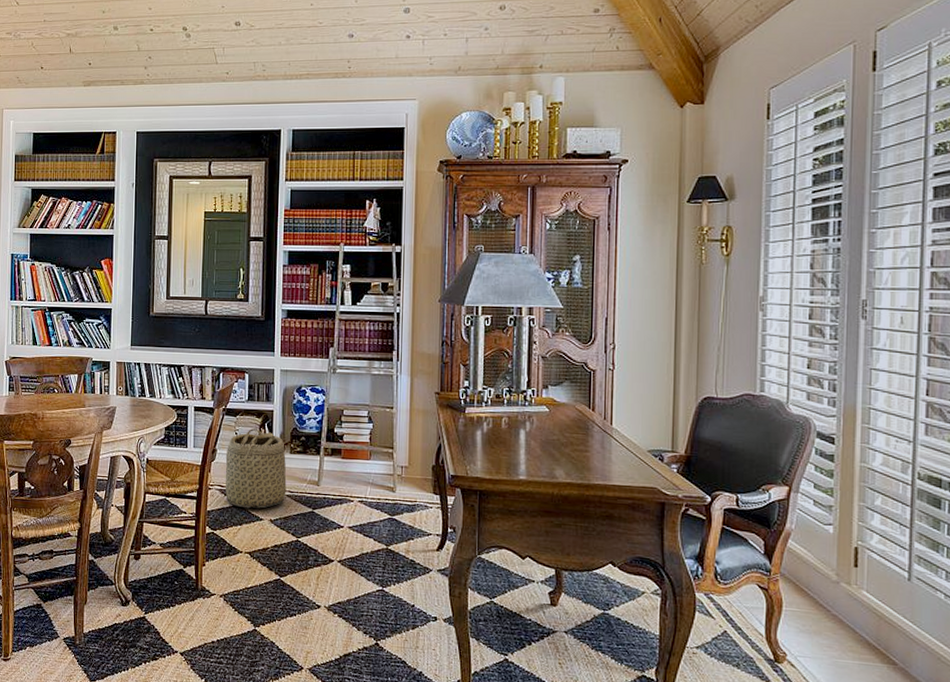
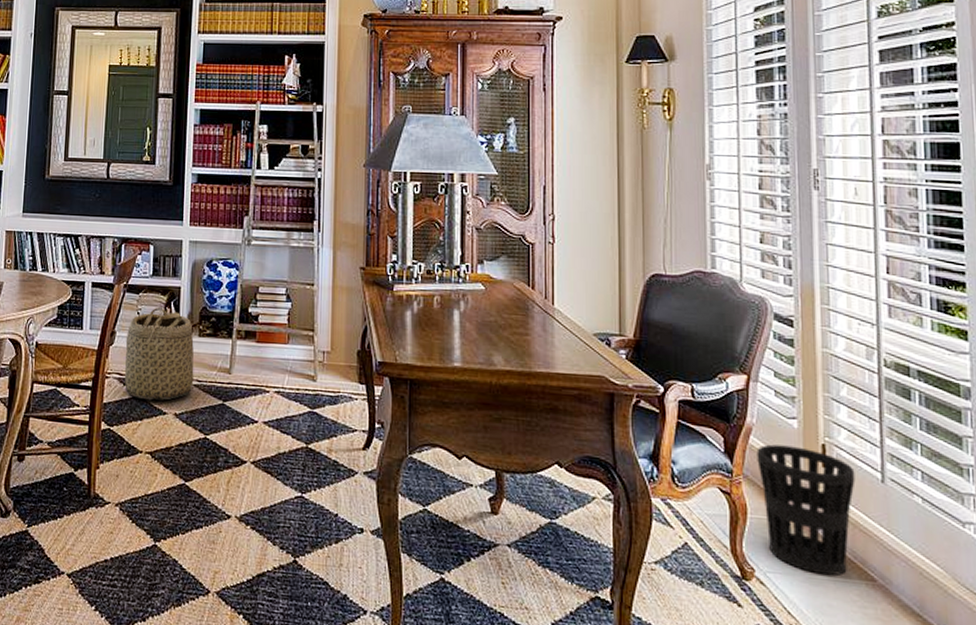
wastebasket: none [794,547,884,660] -> present [756,444,855,576]

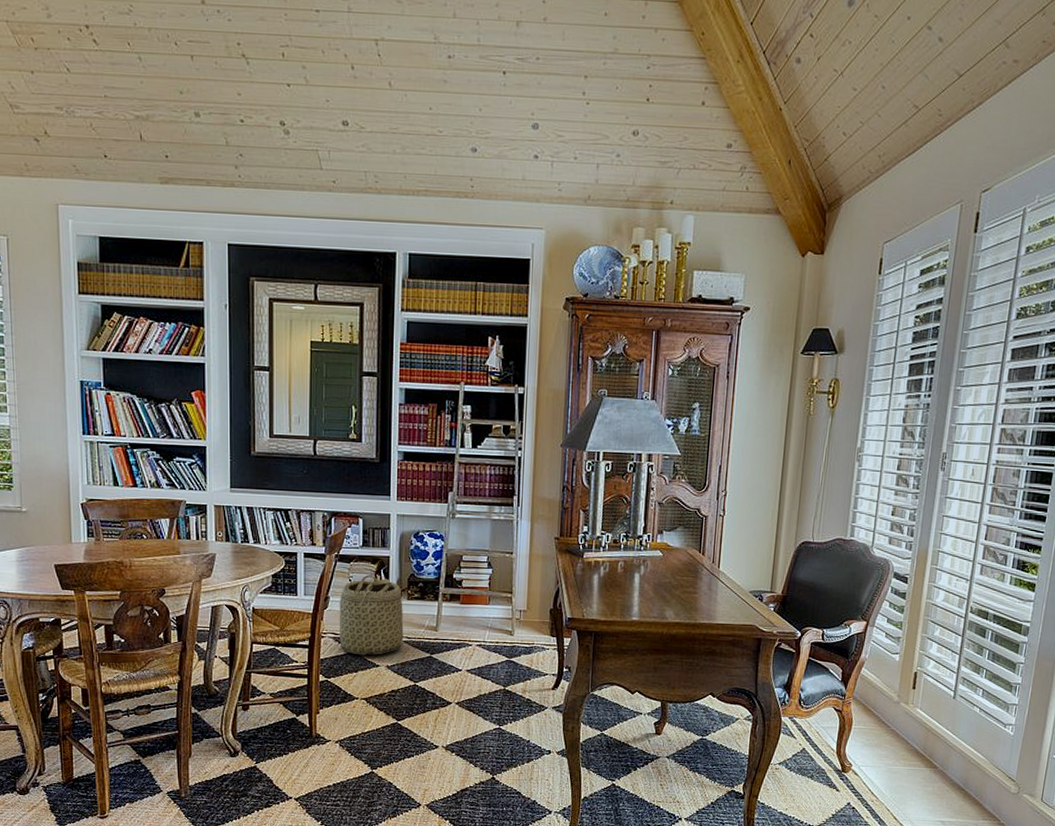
wastebasket: present [756,444,855,576] -> none [864,674,936,766]

